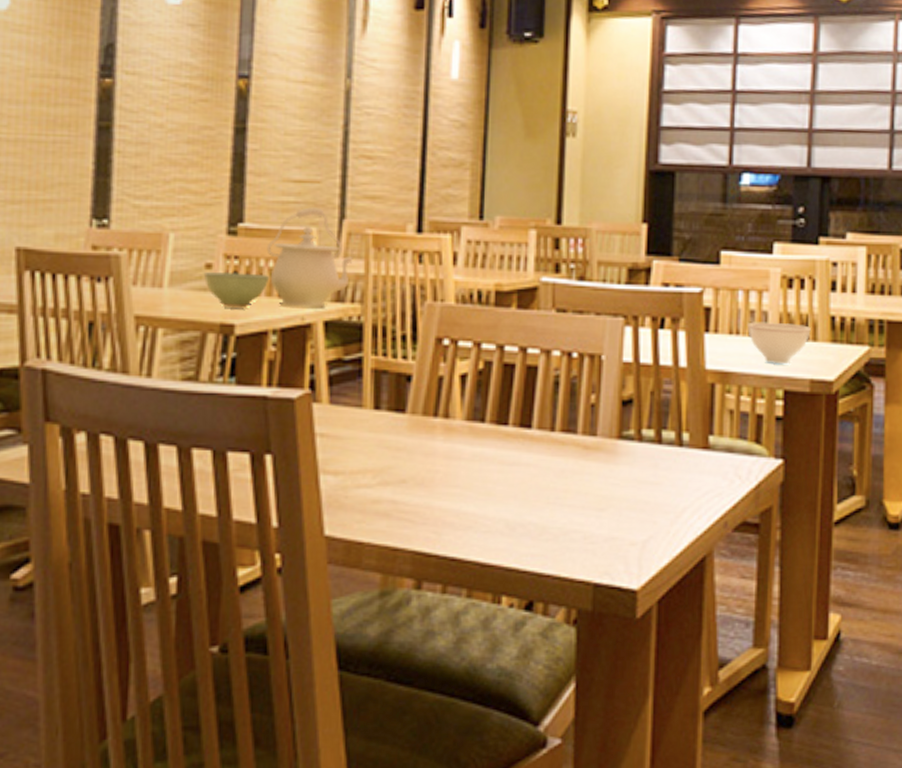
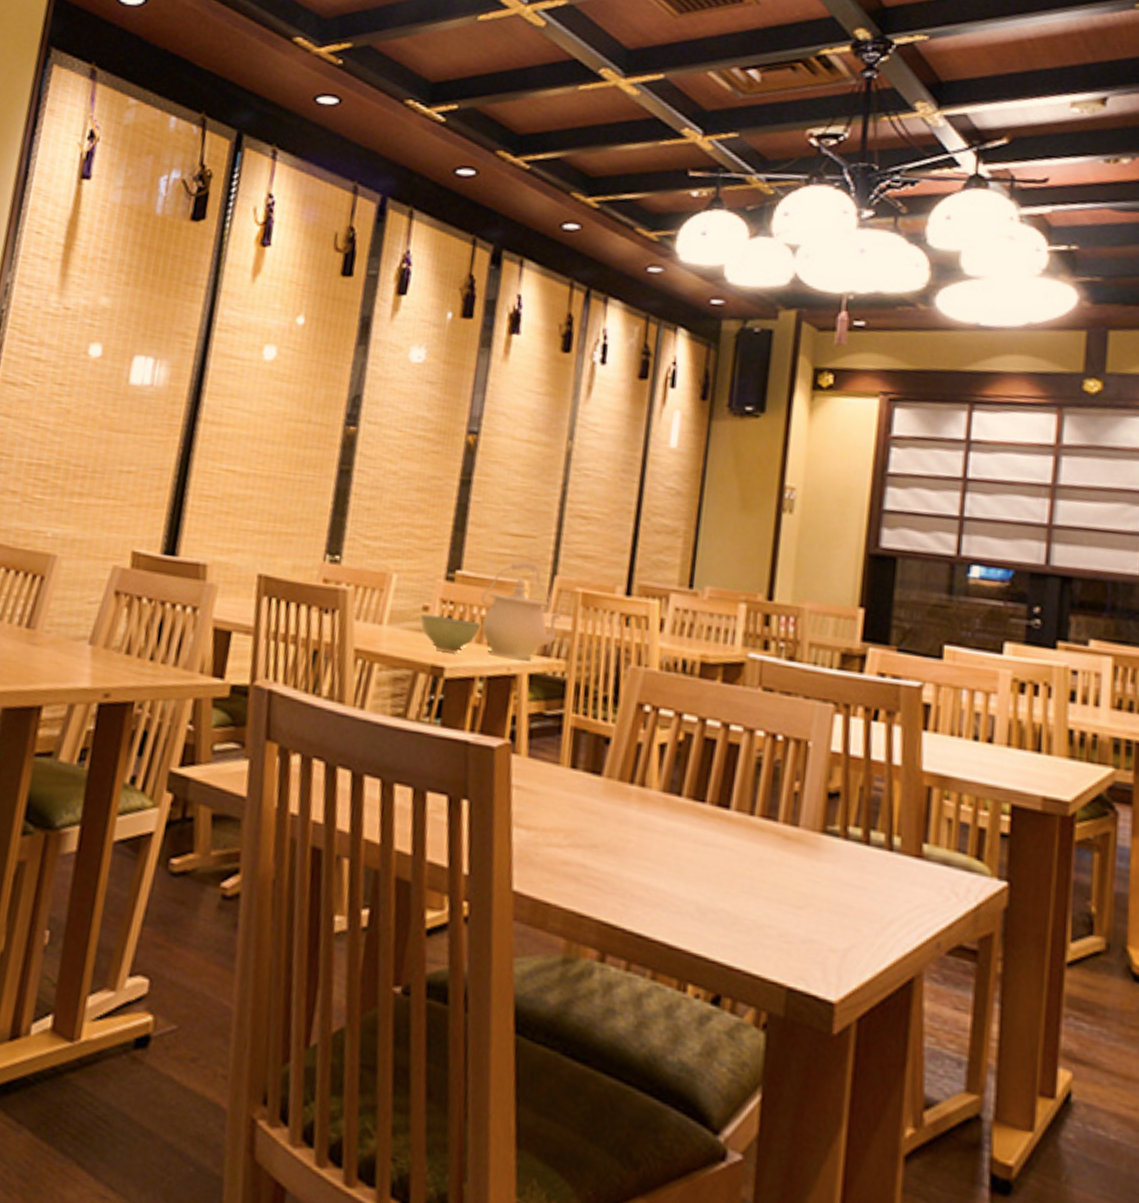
bowl: present [746,322,811,364] -> none [970,725,1045,776]

